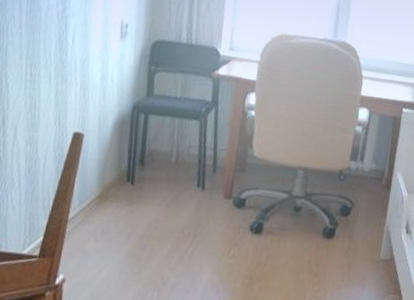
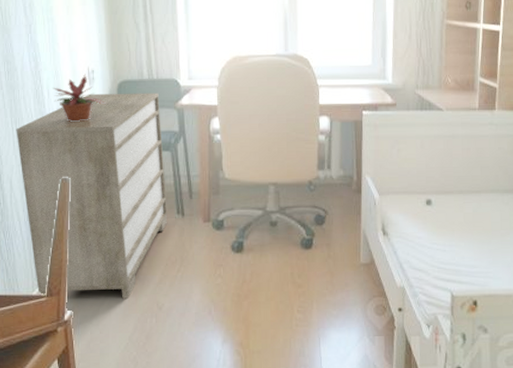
dresser: none [29,48,196,269] -> present [16,93,168,299]
potted plant: none [78,27,136,77] -> present [53,74,106,122]

